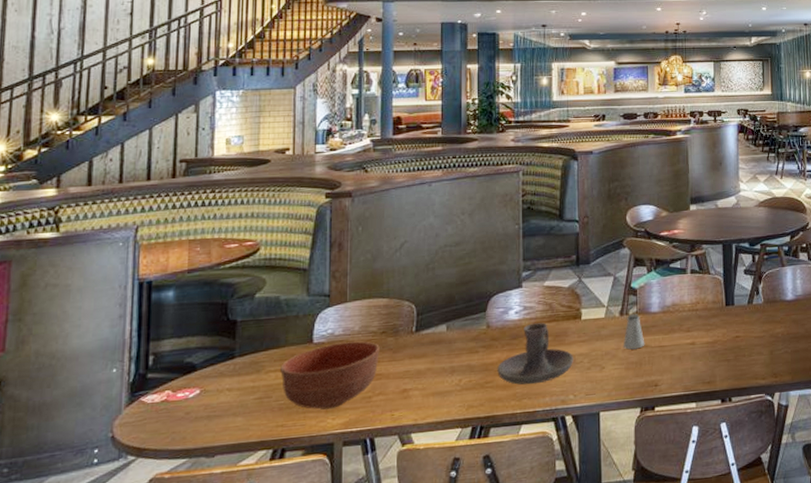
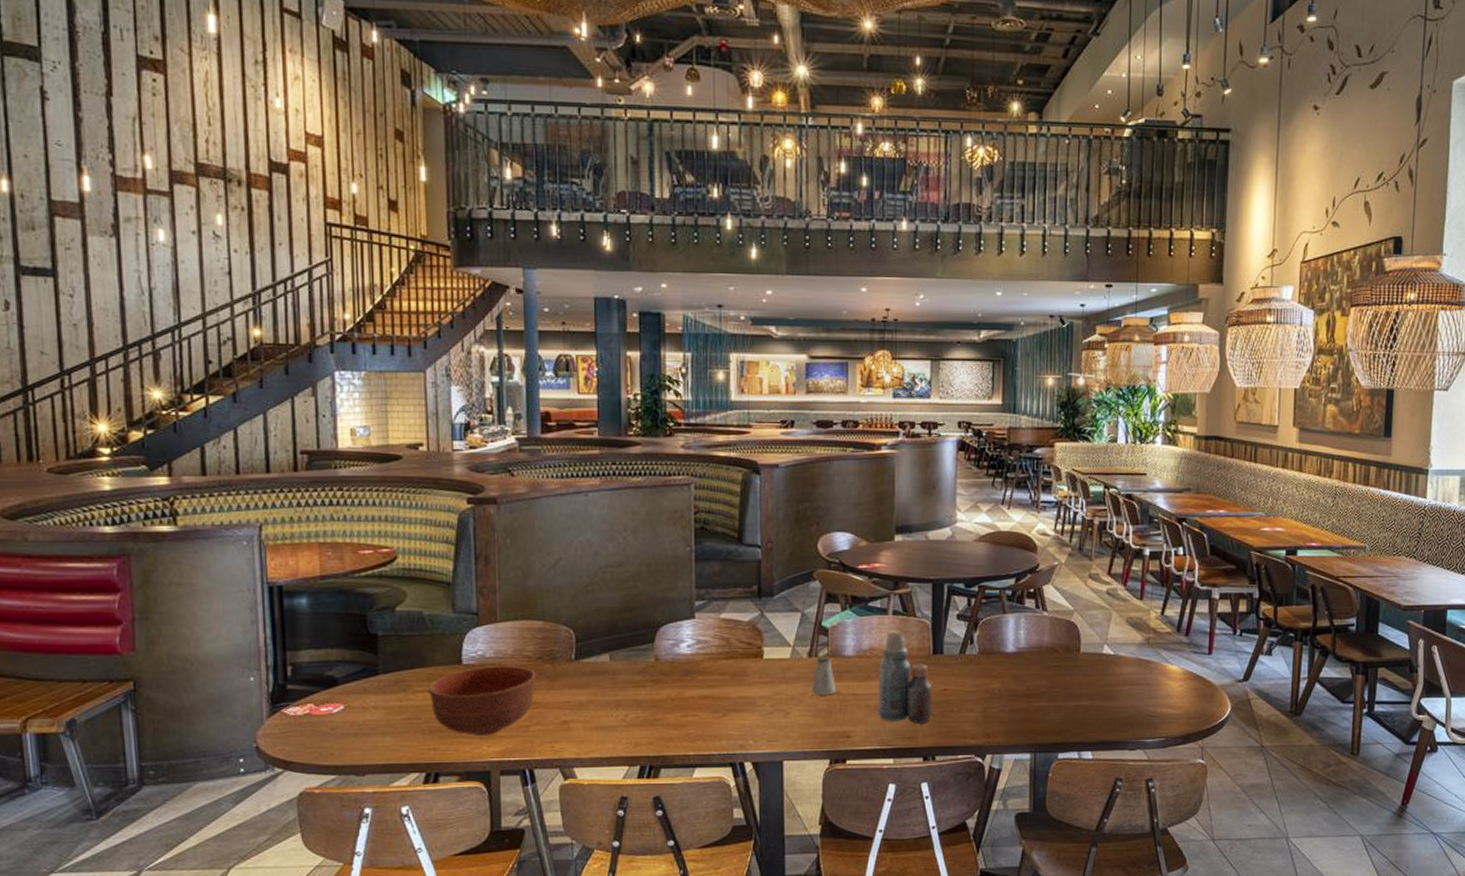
candle holder: present [497,322,573,385] -> none [667,659,753,726]
bottle: none [680,286,727,369] -> present [878,630,933,723]

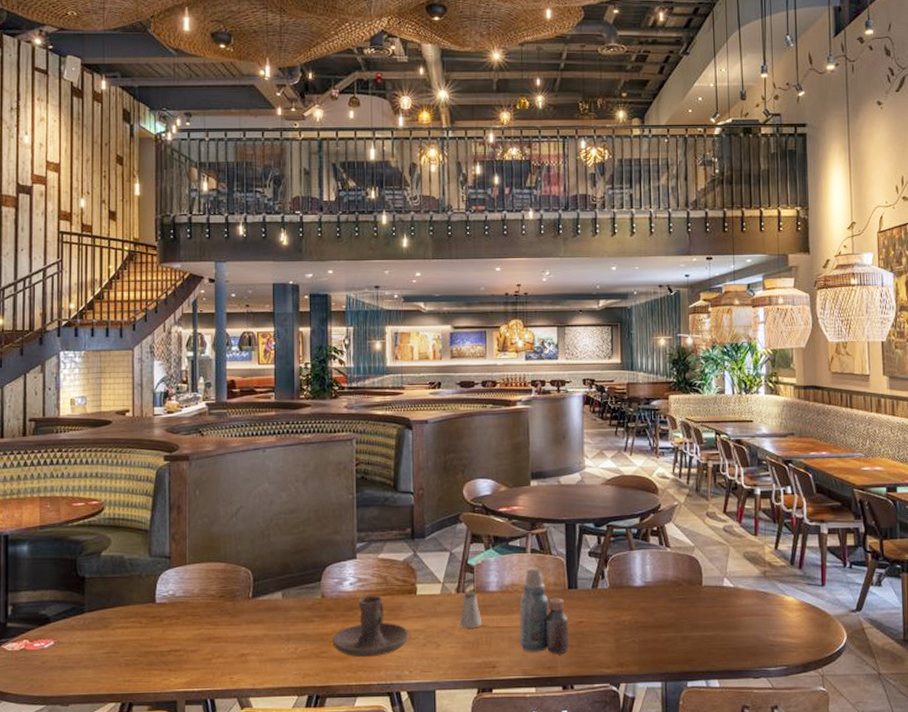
bowl: present [428,666,536,736] -> none [126,604,218,668]
candle holder: none [667,659,753,726] -> present [332,596,408,658]

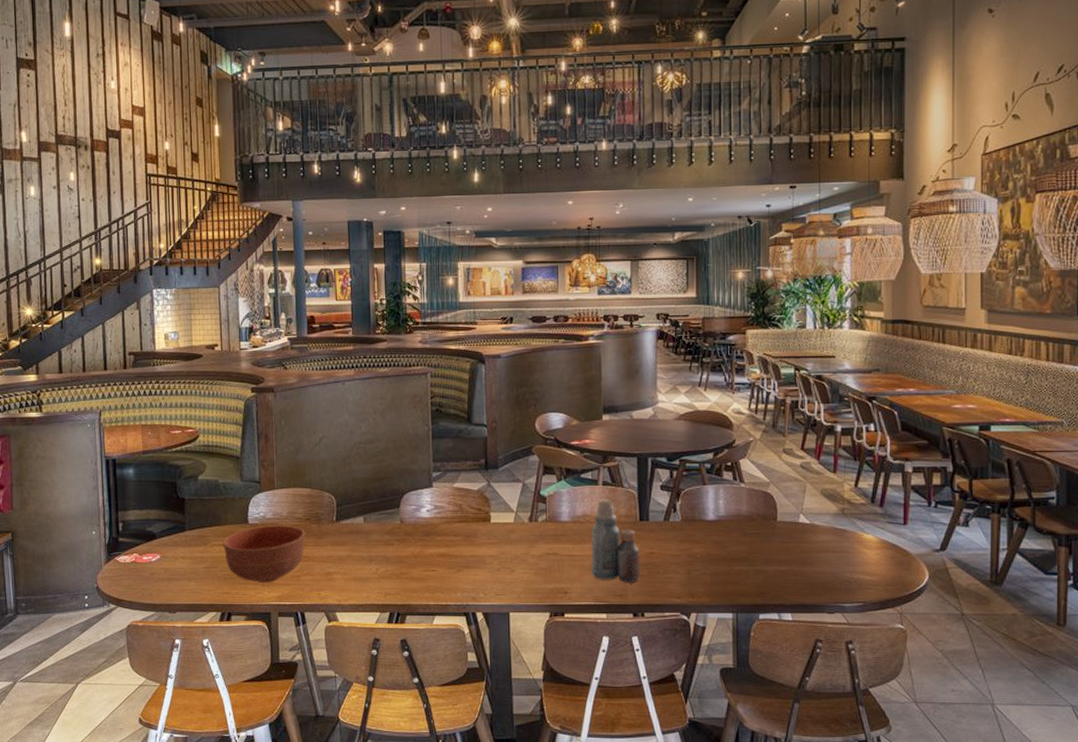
bowl: none [126,604,218,668] -> present [223,525,305,583]
candle holder: present [332,596,408,658] -> none [411,522,483,580]
saltshaker: present [459,592,483,629] -> none [532,521,555,556]

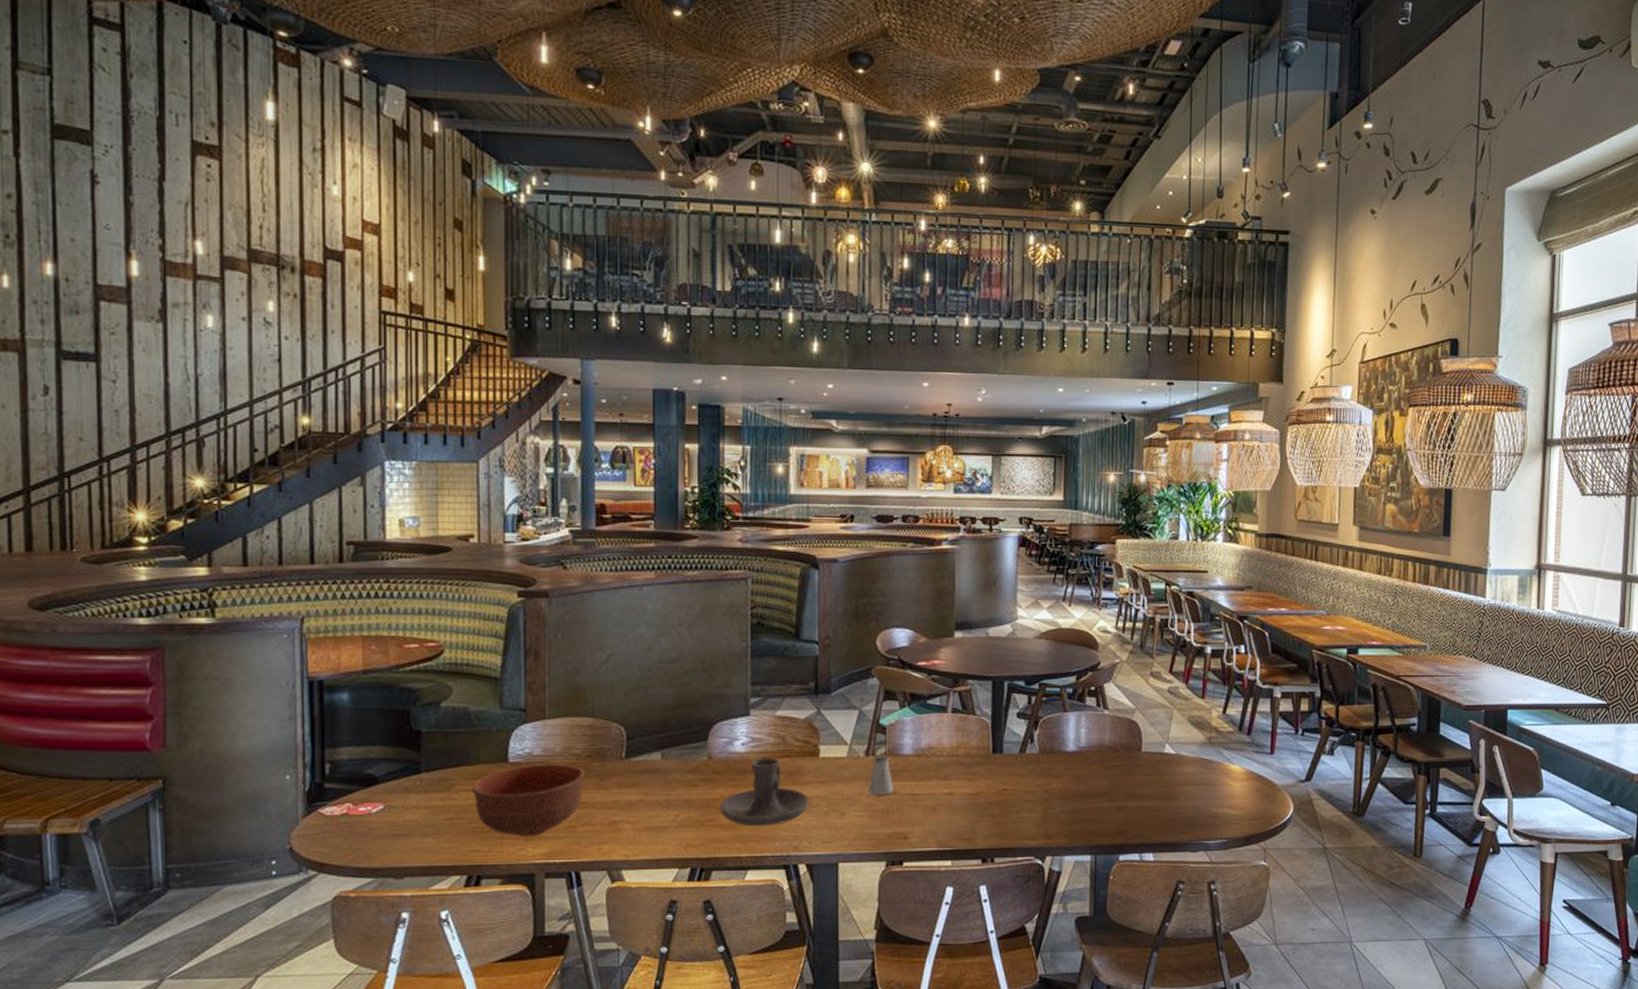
candle holder: none [411,522,483,580] -> present [720,758,809,827]
saltshaker: none [532,521,555,556] -> present [867,755,894,796]
bottle: present [591,499,640,583] -> none [936,728,992,824]

